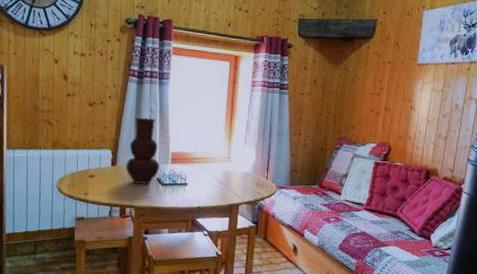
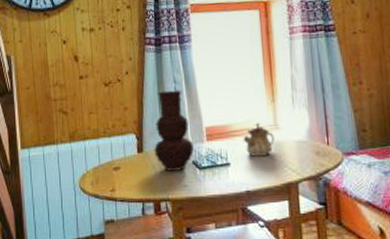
teapot: none [201,154,226,182] -> present [243,123,275,157]

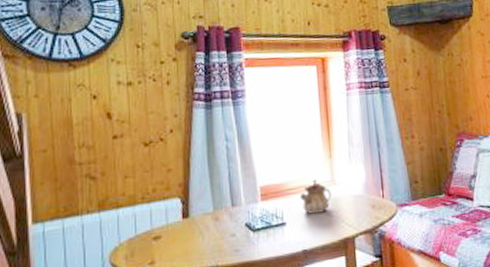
vase: present [154,90,194,171] -> none [202,148,247,237]

